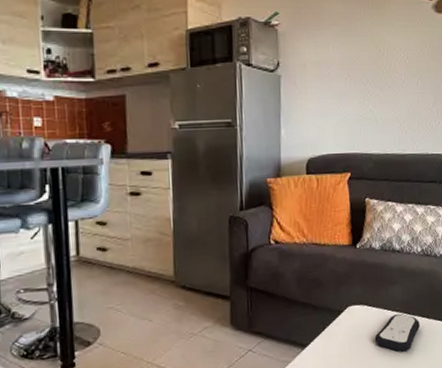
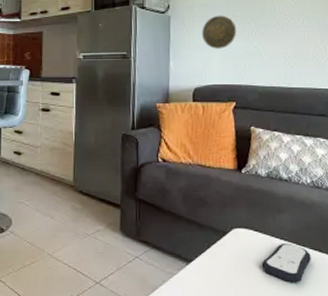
decorative plate: none [315,74,352,114] -> present [202,15,237,49]

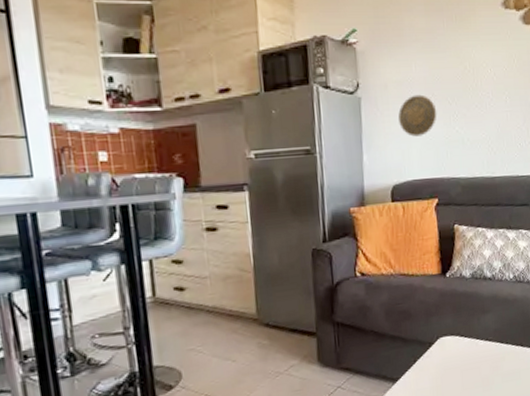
remote control: present [261,242,311,283] -> none [467,342,514,382]

